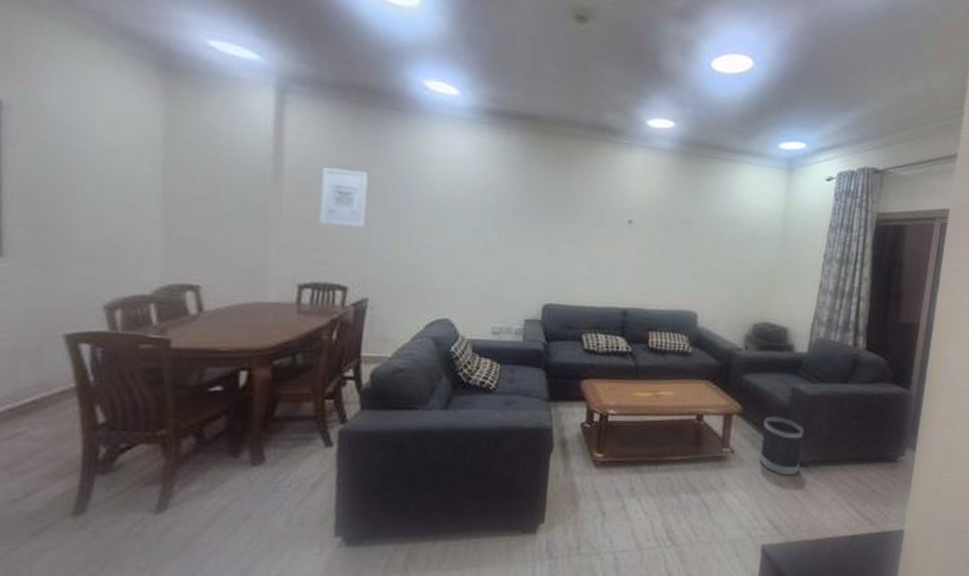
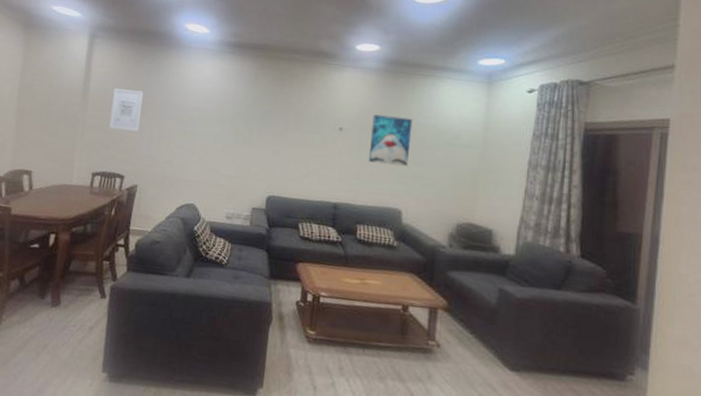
wall art: none [662,204,710,263] -> present [369,114,413,166]
wastebasket: present [759,416,804,476] -> none [466,314,514,379]

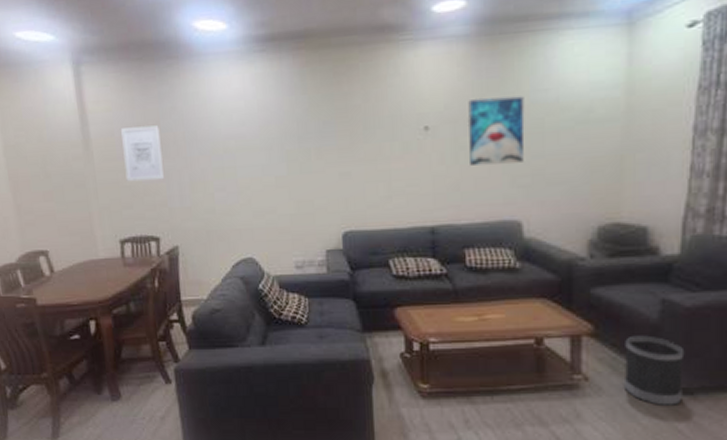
wastebasket: none [466,314,514,379] -> present [623,335,685,405]

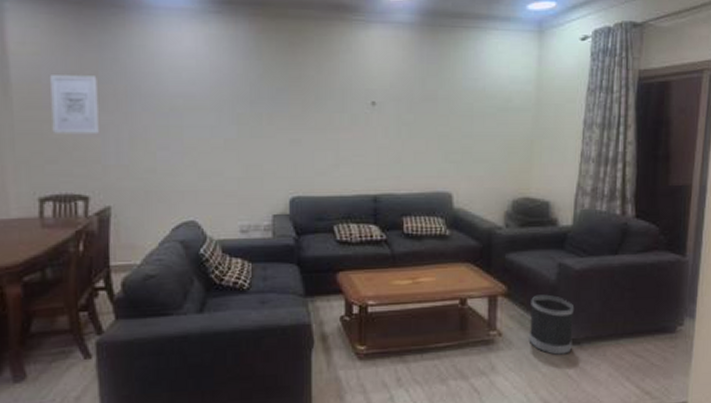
wall art: present [468,96,525,165] -> none [410,81,458,141]

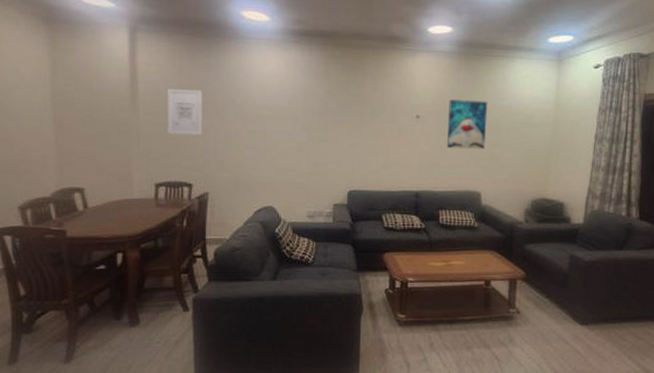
wall art: none [410,81,458,141] -> present [447,100,488,149]
wastebasket: present [528,294,575,355] -> none [543,280,584,333]

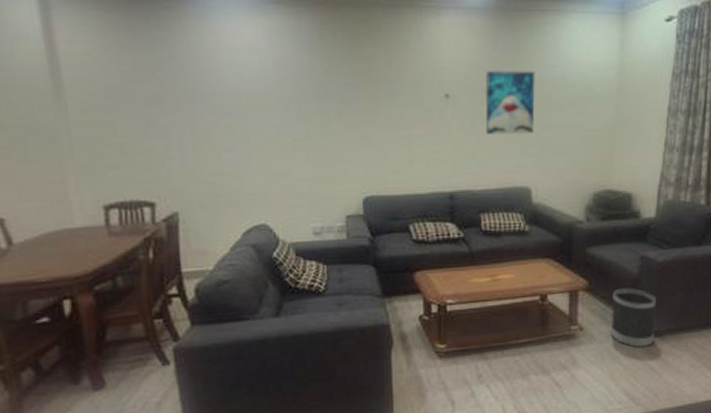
wall art: present [167,89,202,136] -> none [105,75,161,139]
wastebasket: none [543,280,584,333] -> present [610,288,657,348]

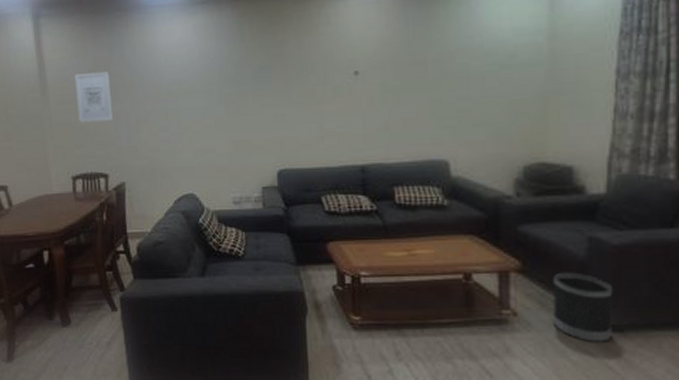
wall art: none [105,75,161,139] -> present [75,71,113,123]
wall art: present [486,71,535,134] -> none [396,42,451,108]

